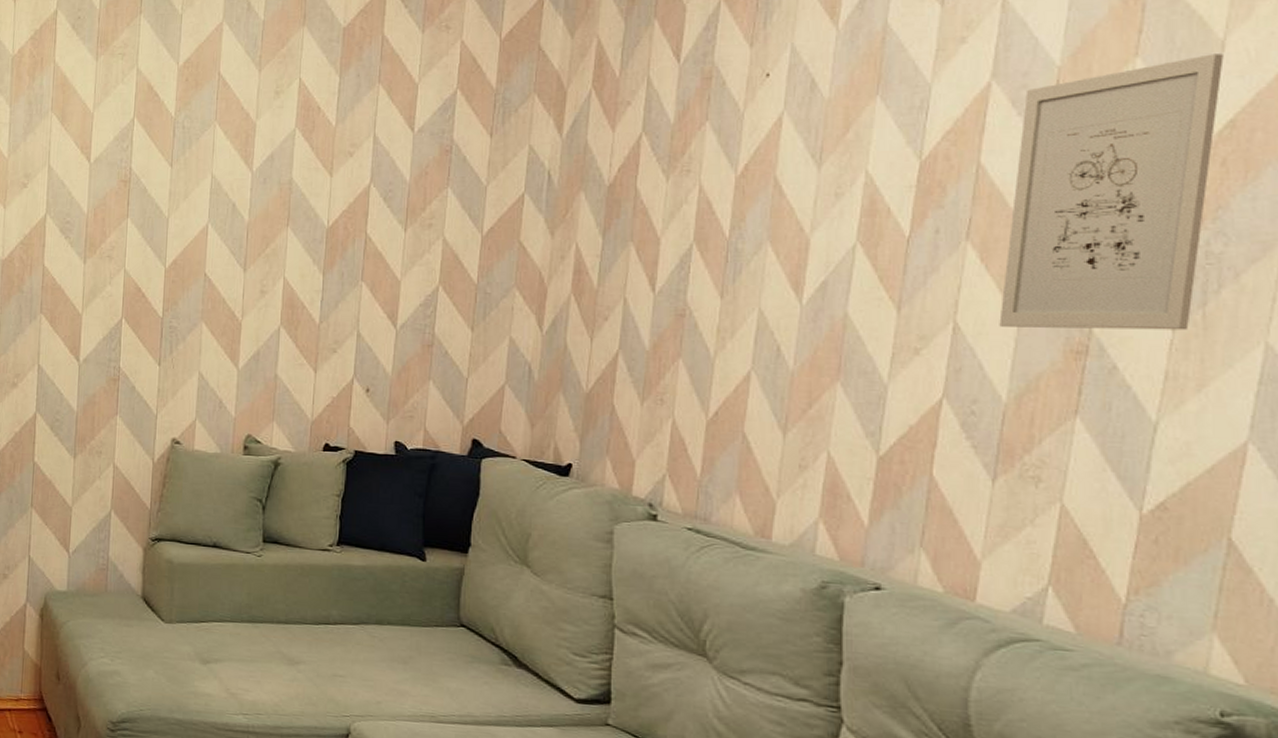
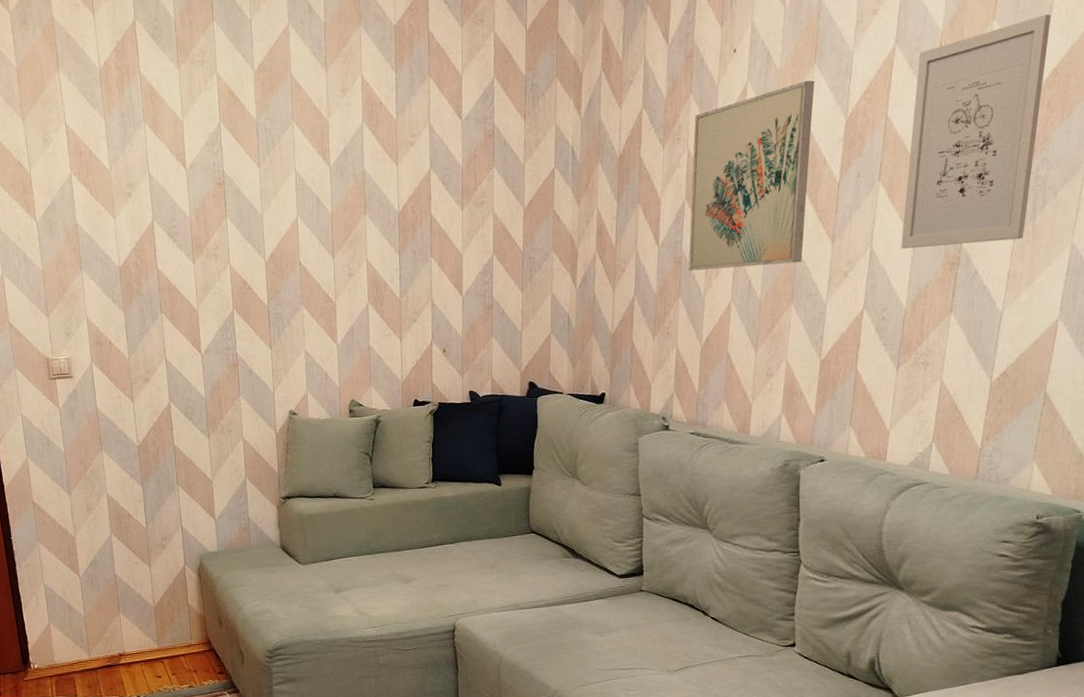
wall art: none [693,115,876,331] -> present [688,80,814,271]

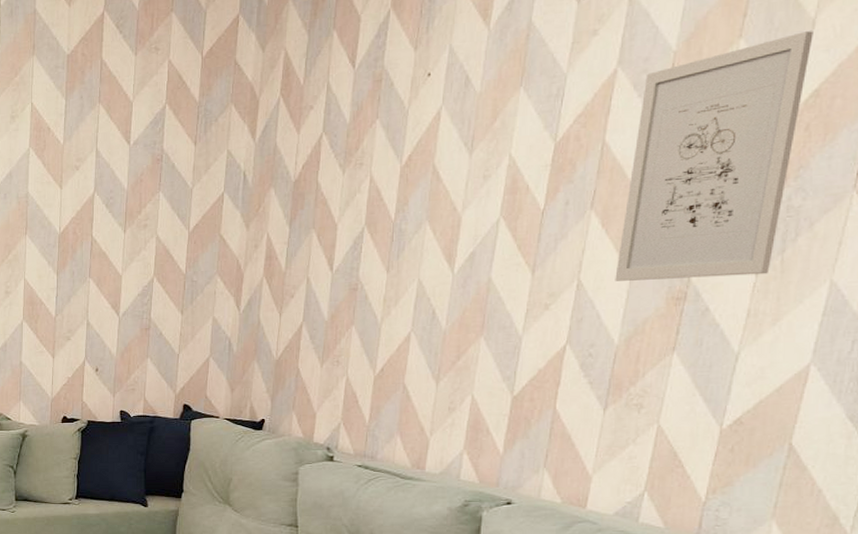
wall art: present [688,80,814,271] -> none [364,104,519,299]

